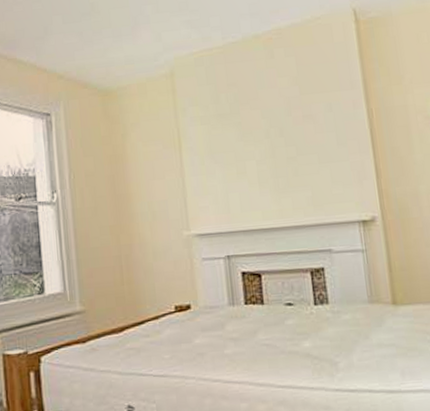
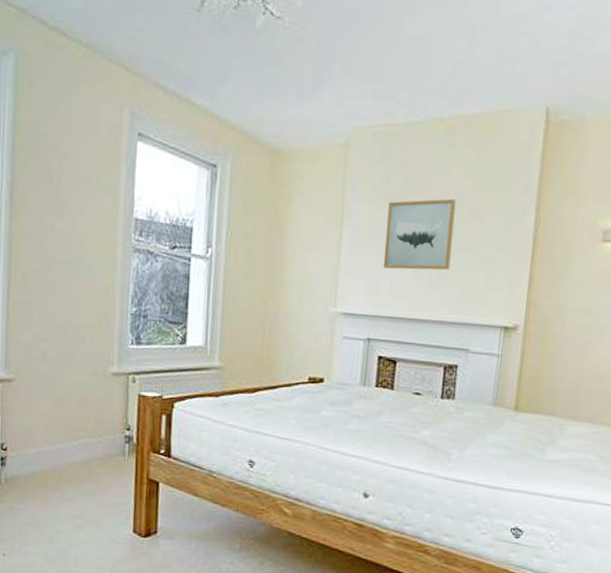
wall art: none [222,106,295,184] -> present [383,198,456,270]

